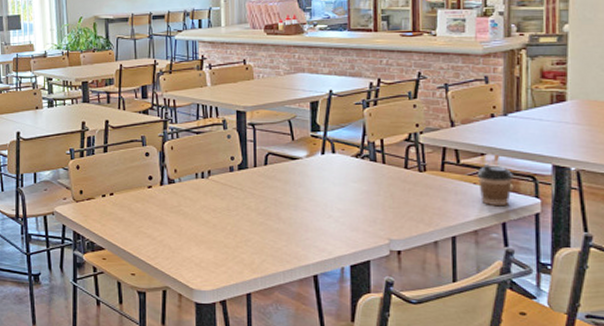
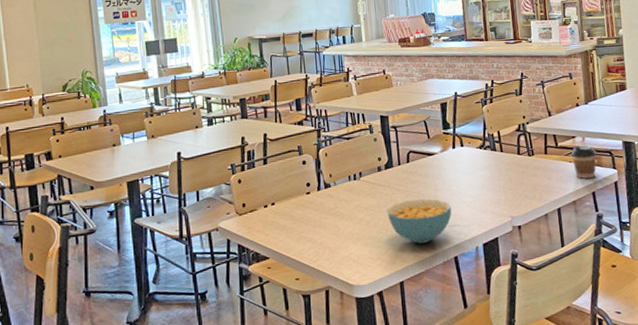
cereal bowl: none [237,207,315,256] -> present [387,199,452,244]

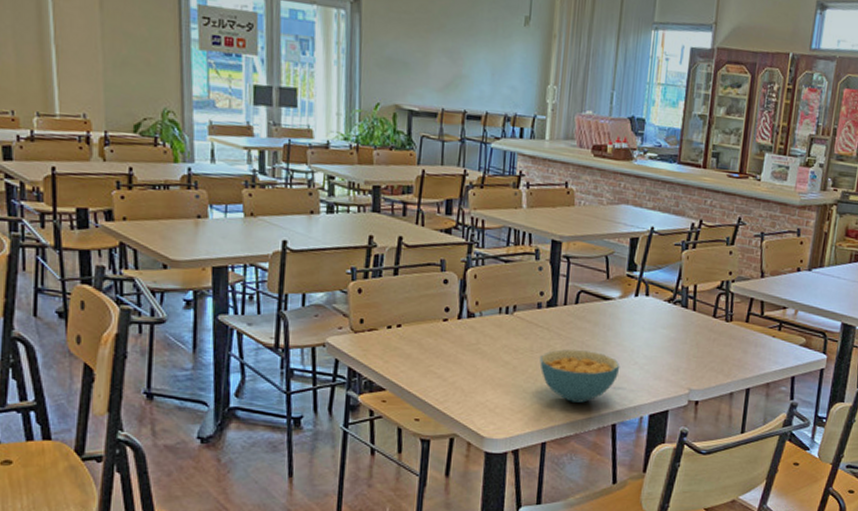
coffee cup: present [571,144,597,179] -> none [777,317,808,361]

